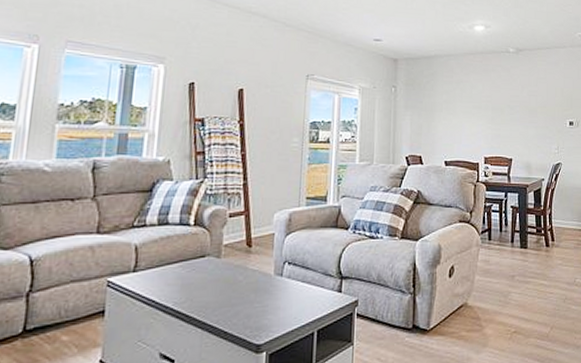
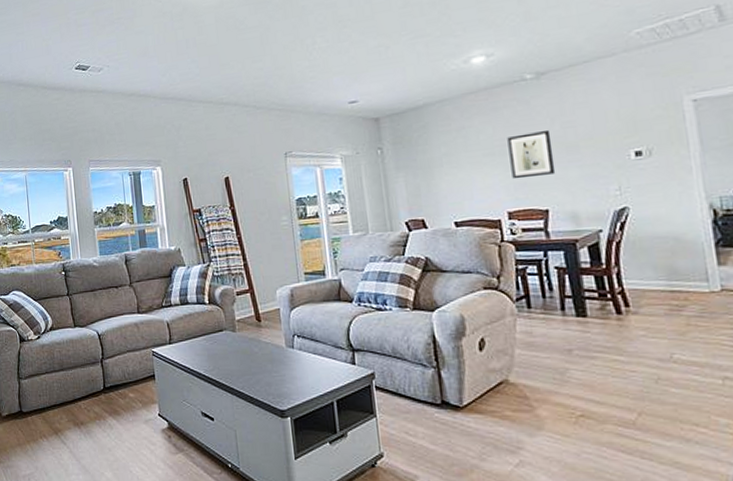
wall art: none [491,94,520,131] -> present [507,129,556,179]

